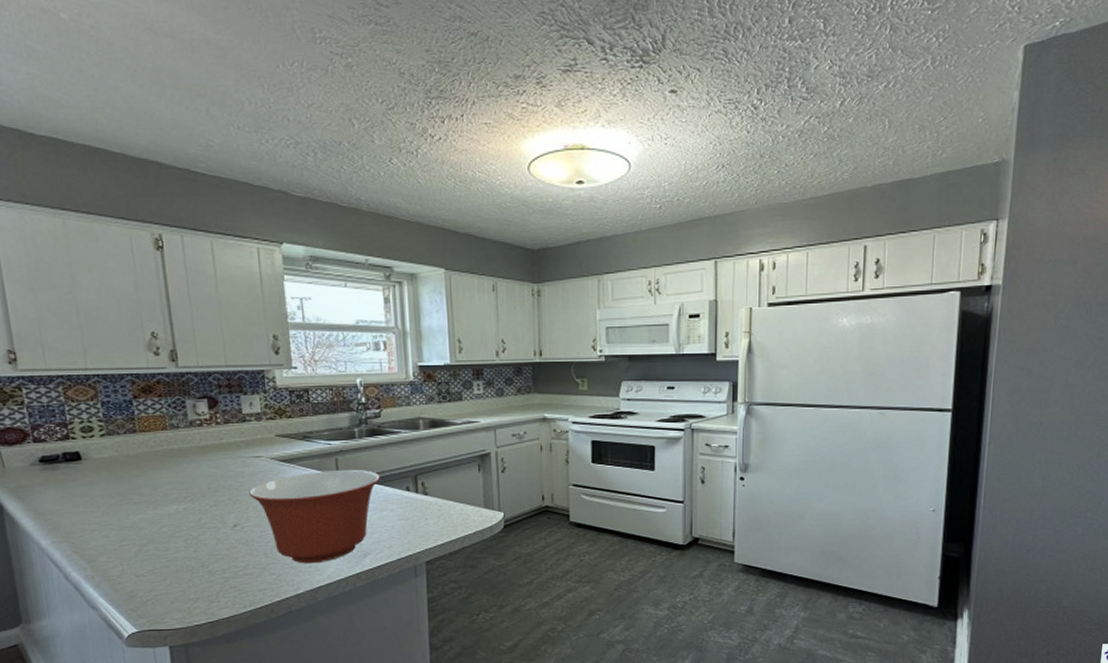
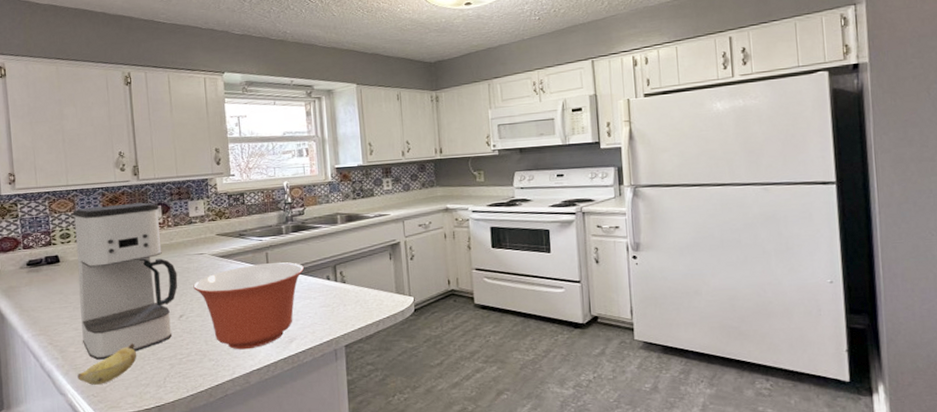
coffee maker: none [95,394,231,571] -> present [73,202,178,360]
banana: none [111,553,184,599] -> present [77,342,137,385]

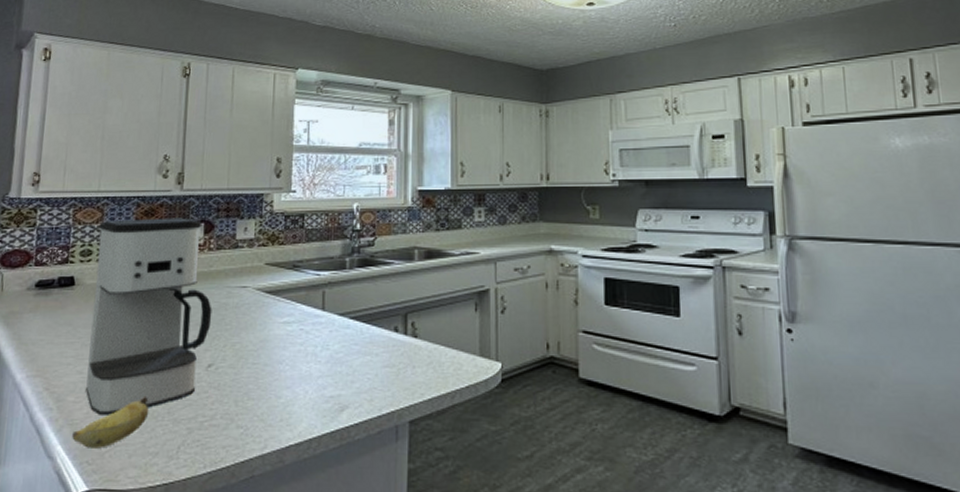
mixing bowl: present [193,262,304,350] -> none [229,305,367,417]

